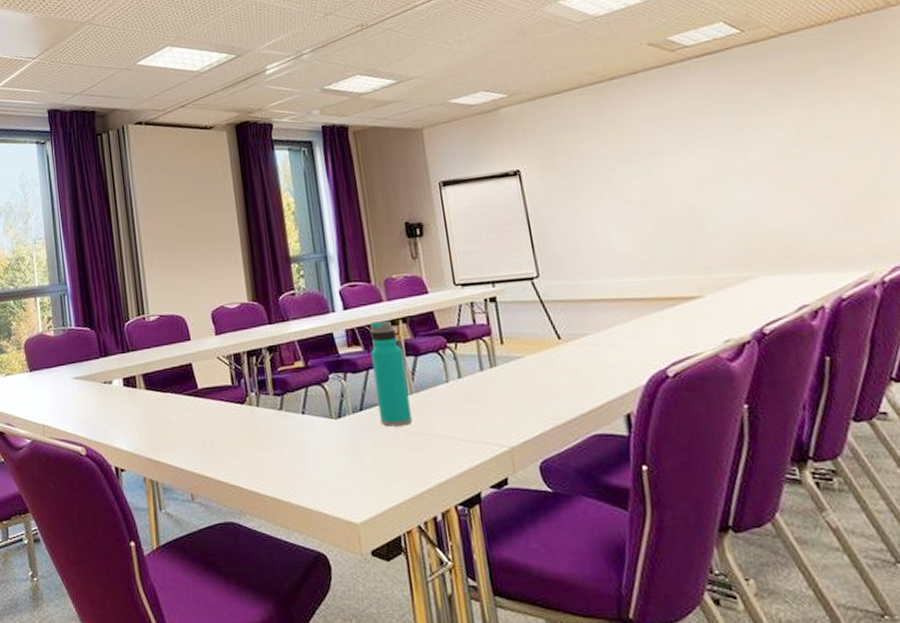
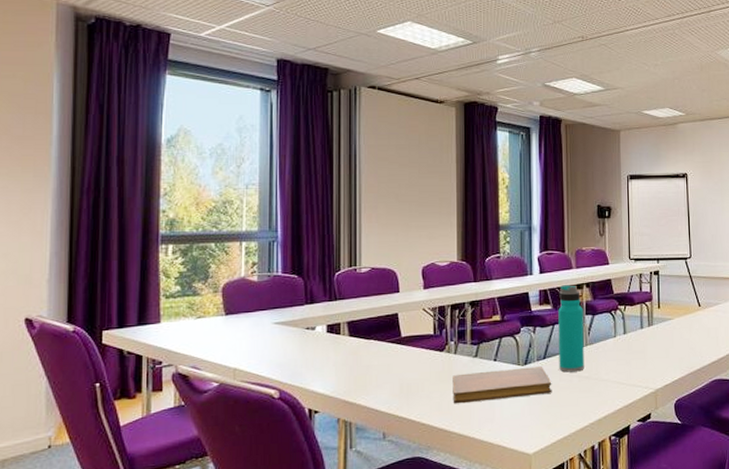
notebook: none [257,420,376,464] -> present [452,367,552,404]

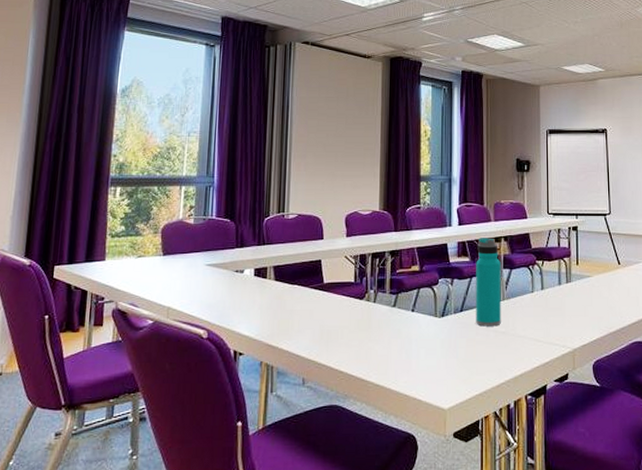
notebook: present [452,367,552,404] -> none [370,319,468,353]

